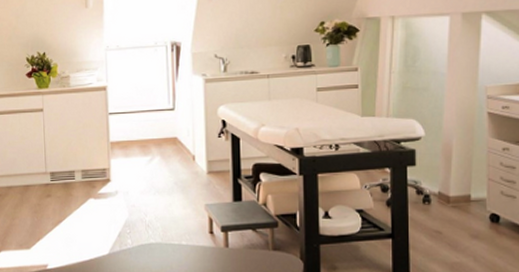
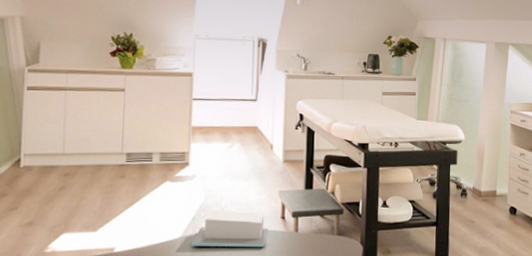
tissue box: none [119,226,197,263] -> present [192,210,269,247]

